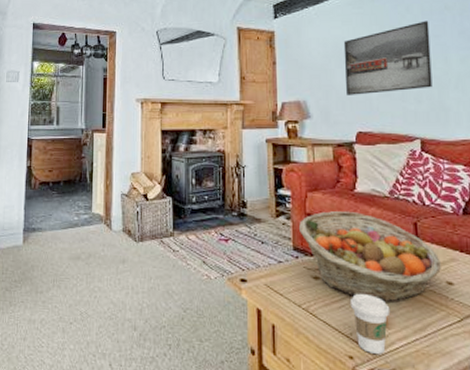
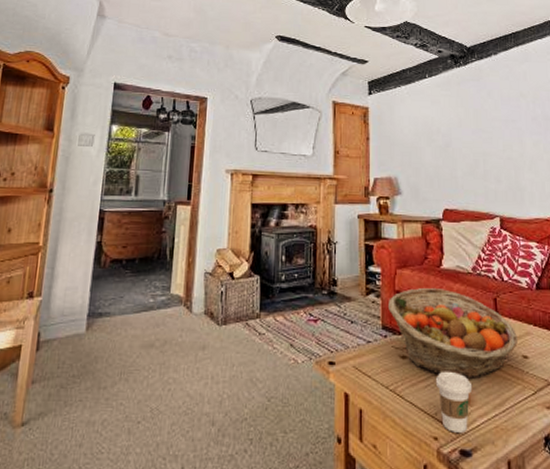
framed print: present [343,20,433,95] -> none [432,106,510,173]

